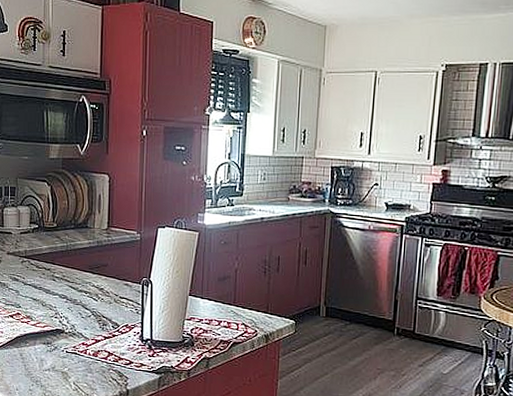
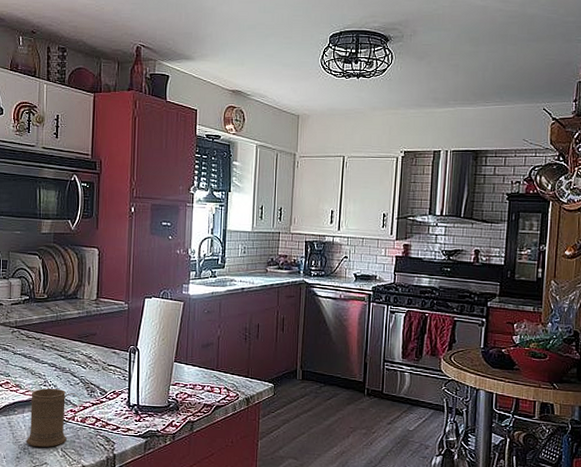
mug: none [38,320,94,380] -> present [26,388,82,447]

